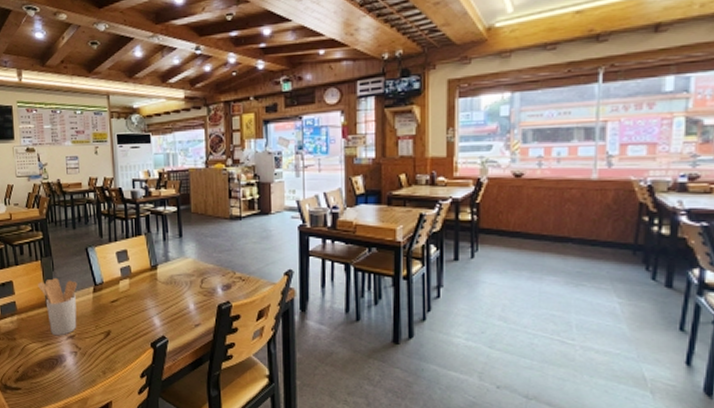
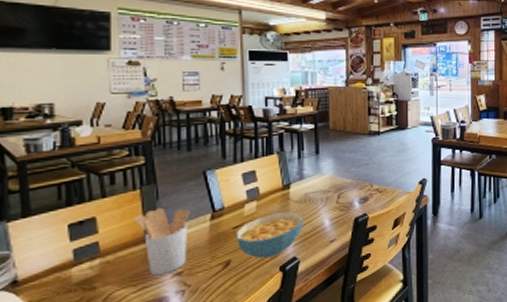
cereal bowl: none [114,292,170,334] -> present [237,212,303,259]

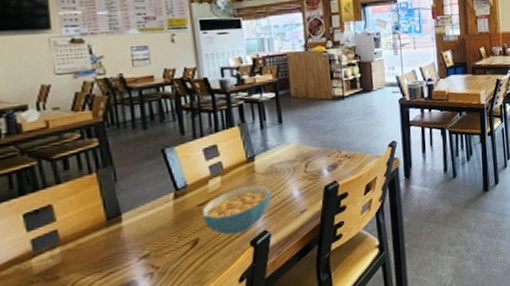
utensil holder: present [133,208,190,276] -> none [91,189,153,261]

